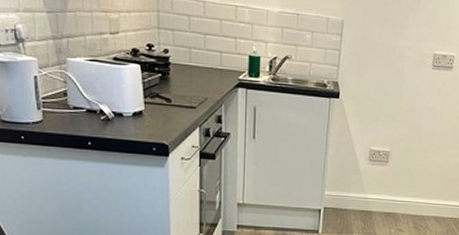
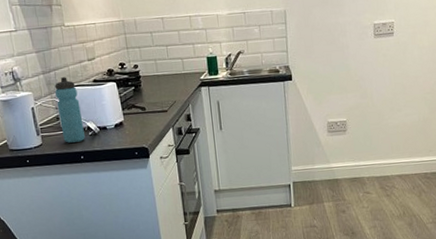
water bottle: none [66,47,96,125] -> present [55,77,85,143]

